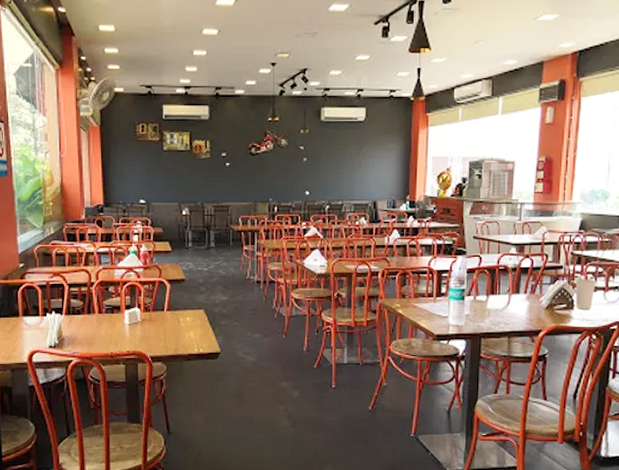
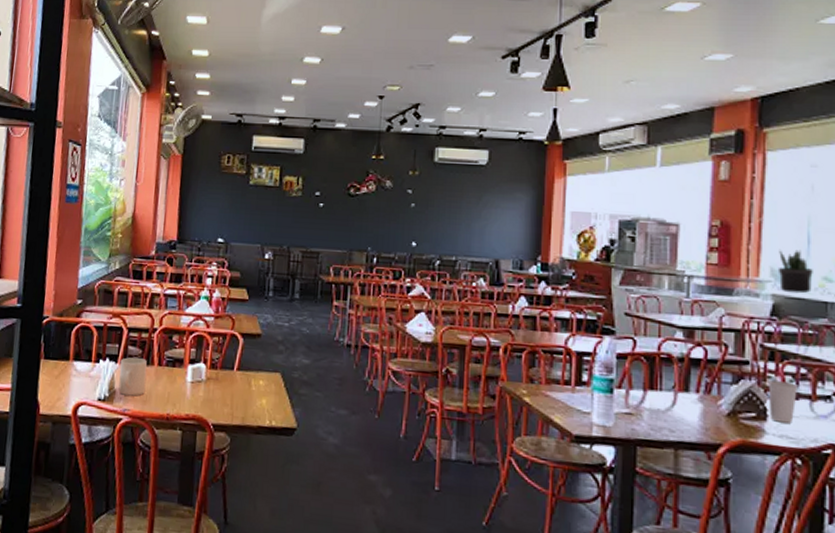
cup: none [65,309,90,341] -> present [118,357,148,397]
mug: present [468,299,491,323] -> none [618,393,649,427]
planter: none [586,176,611,211] -> present [777,250,813,294]

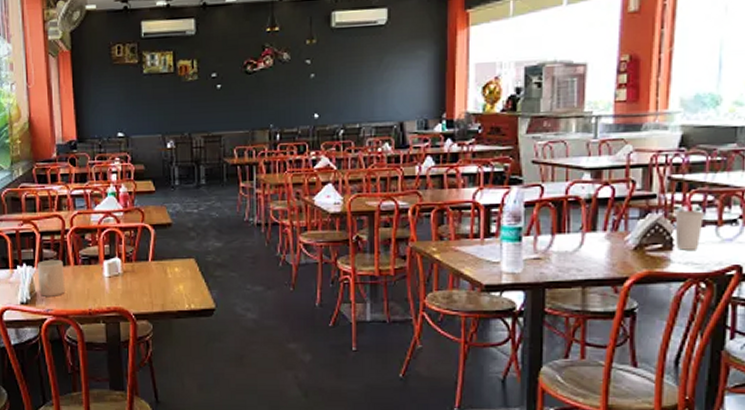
planter: present [777,250,813,294] -> none [687,76,724,122]

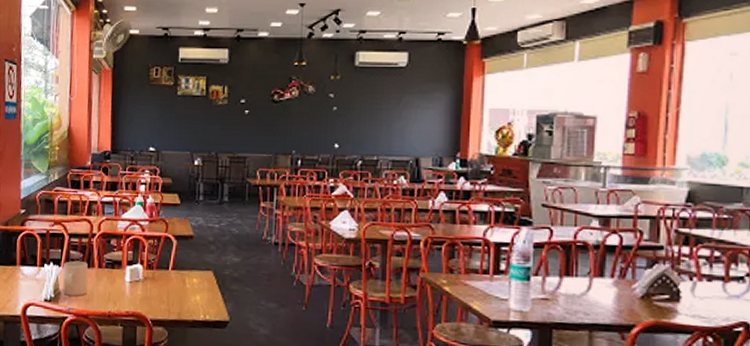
cup: present [675,211,704,250] -> none [682,264,711,304]

